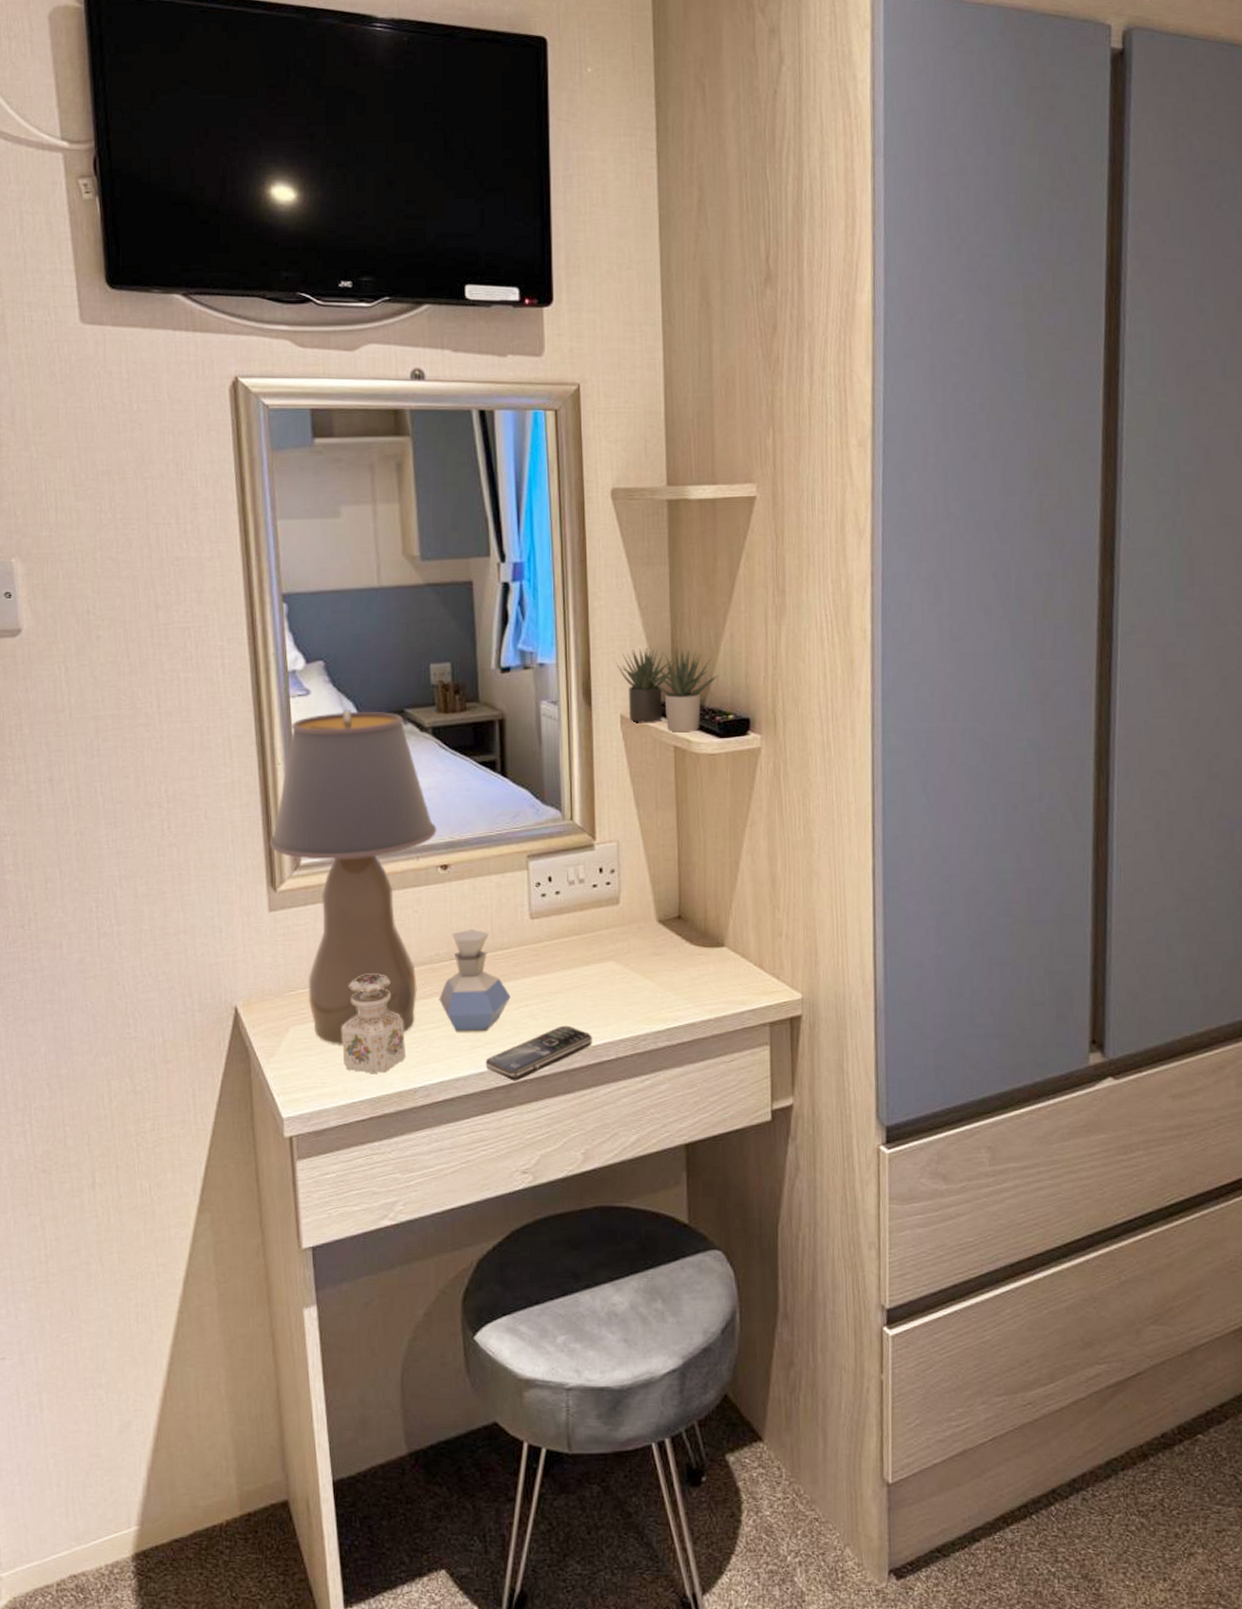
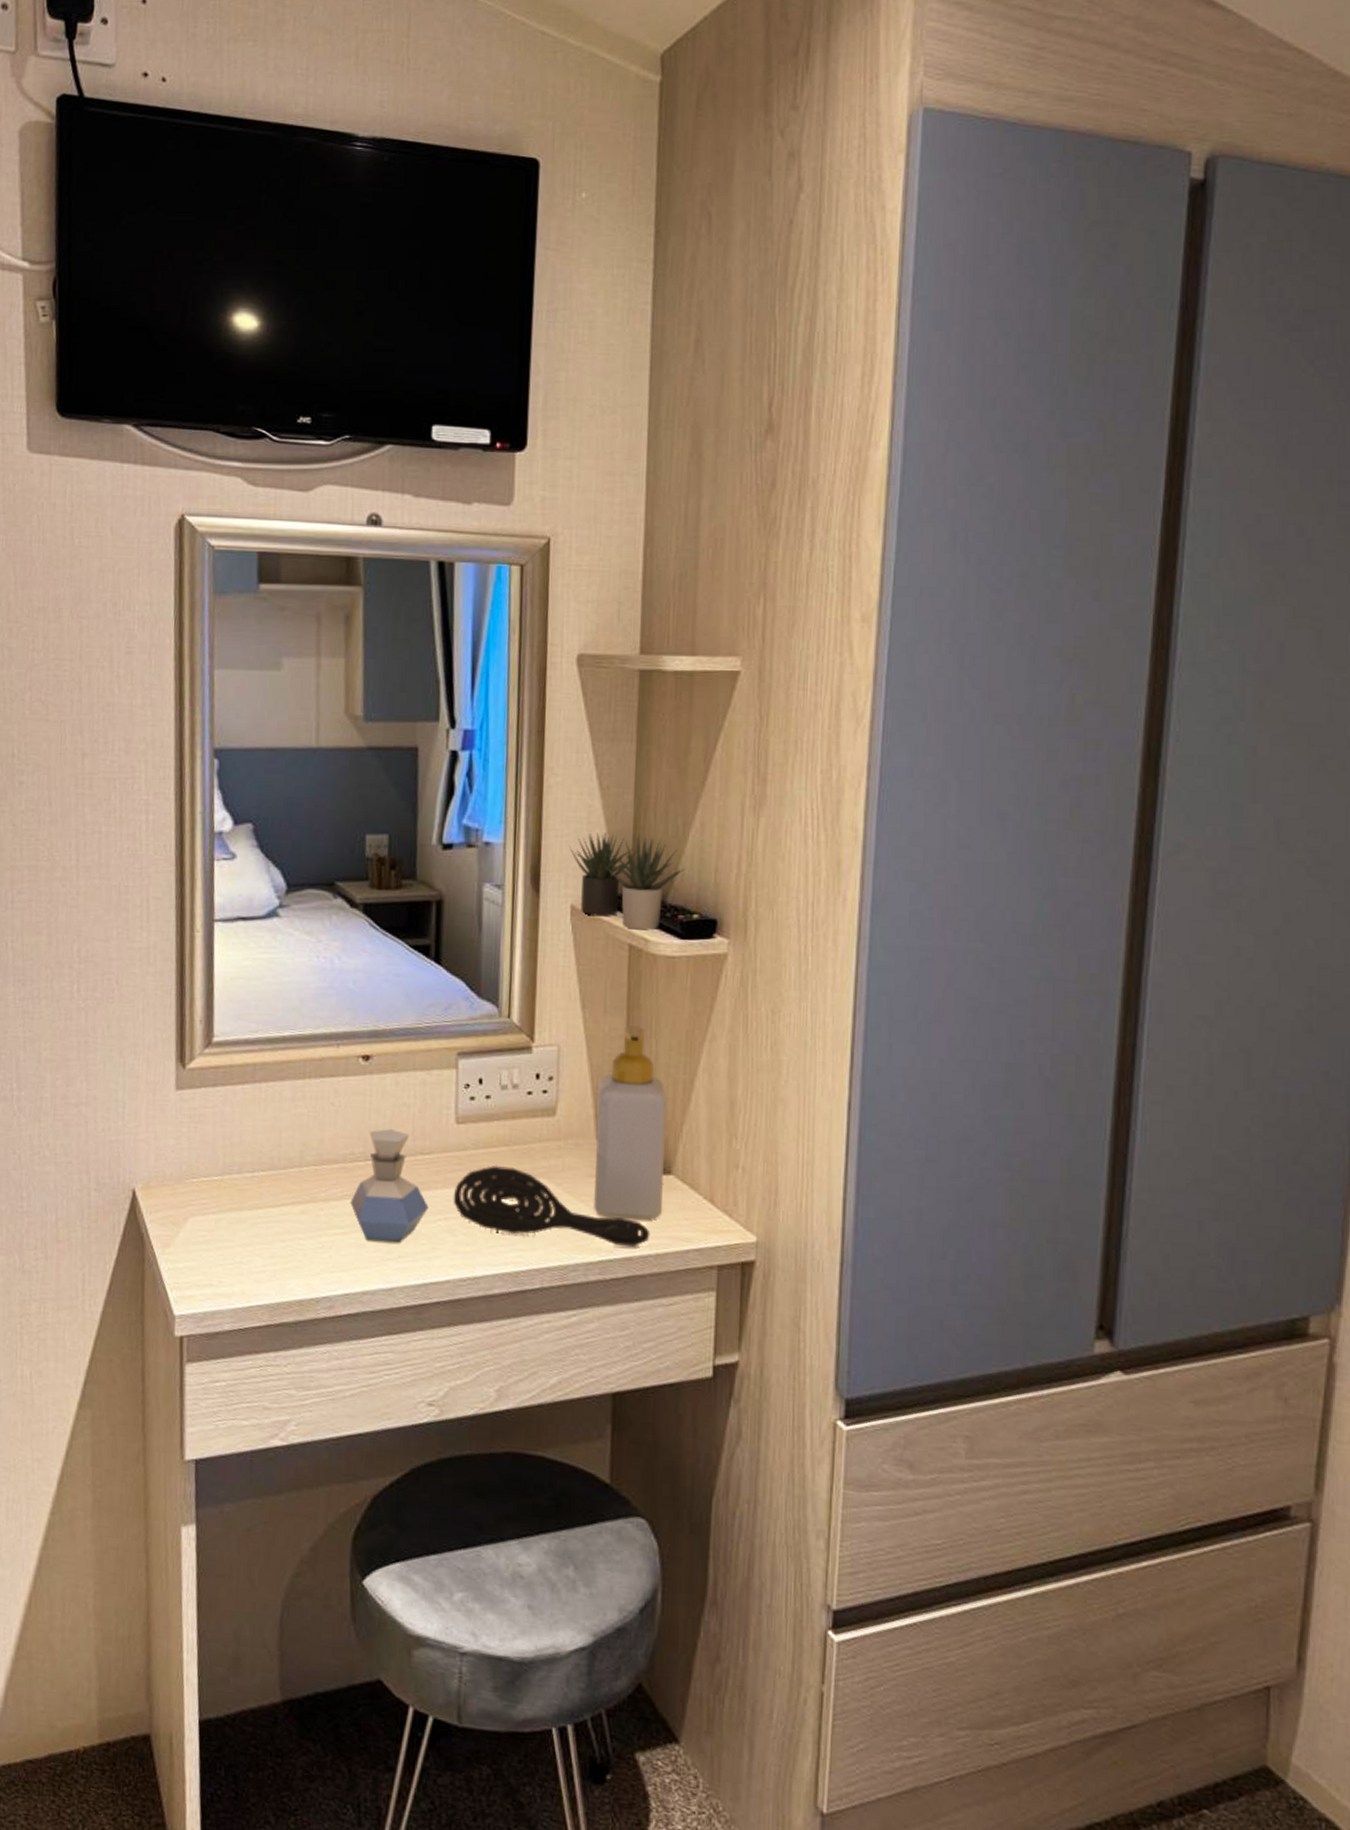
table lamp: present [269,710,437,1044] -> none [181,878,361,1241]
perfume bottle: present [341,973,405,1074] -> none [242,1167,311,1278]
mobile phone: present [485,1025,592,1081] -> none [395,1245,516,1302]
hairbrush: none [532,952,710,1014] -> present [453,1164,651,1247]
soap bottle: none [655,818,718,989] -> present [594,1026,667,1219]

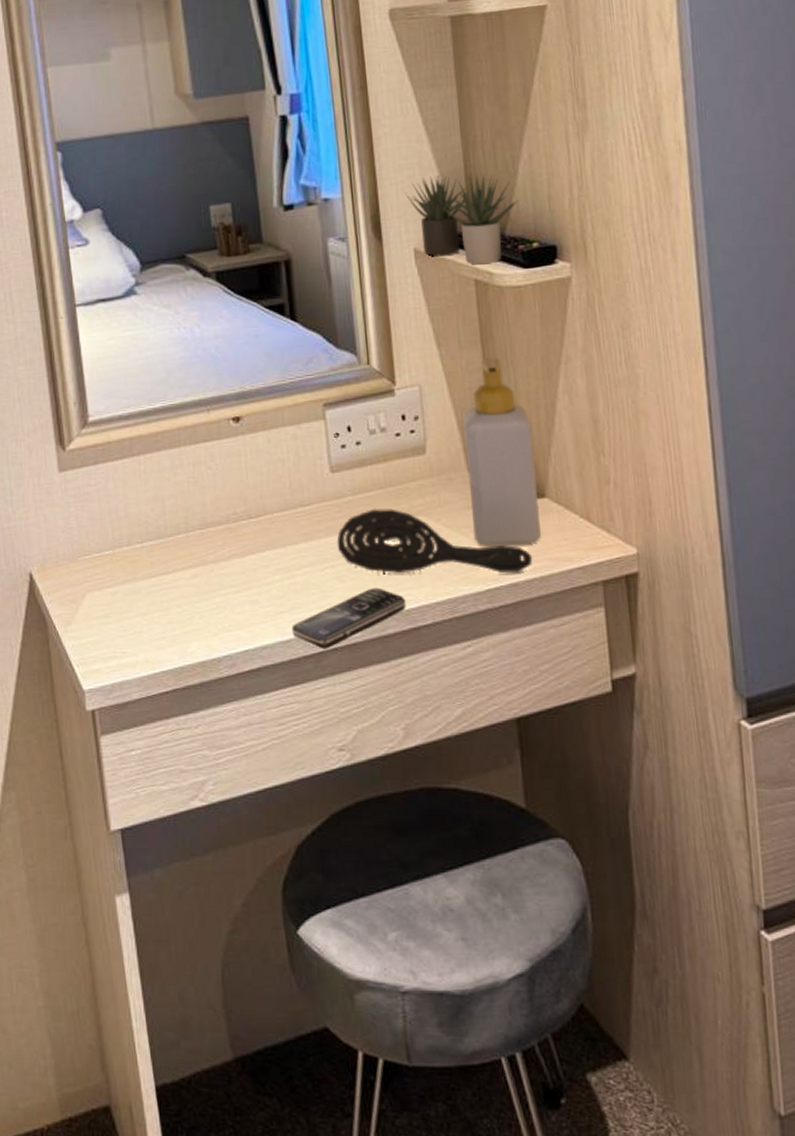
perfume bottle: present [350,1128,429,1243] -> none [238,484,315,596]
mobile phone: none [395,1245,516,1302] -> present [291,587,406,649]

